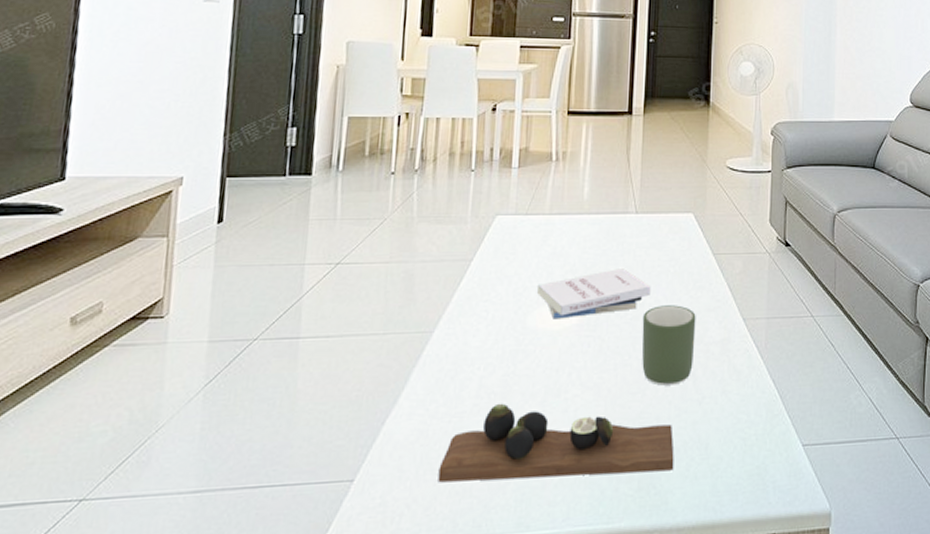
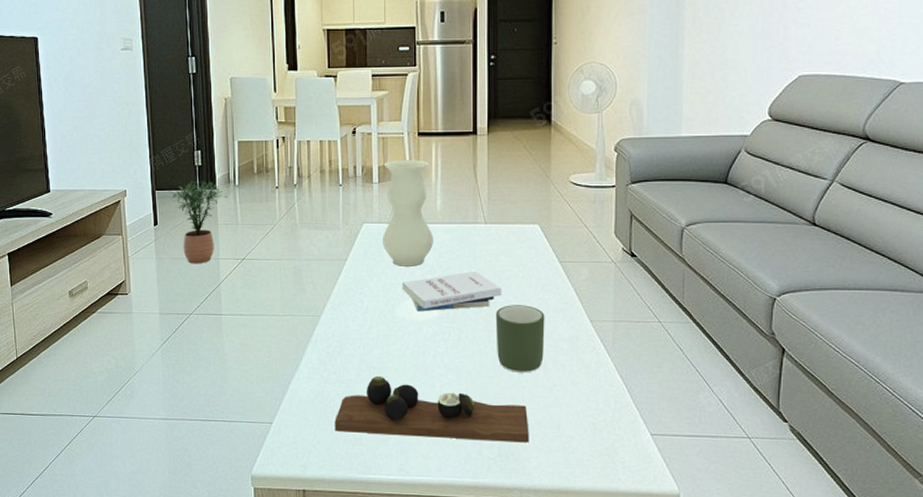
potted plant: none [244,165,328,272] -> present [169,181,229,264]
vase: none [518,141,579,266] -> present [383,159,434,267]

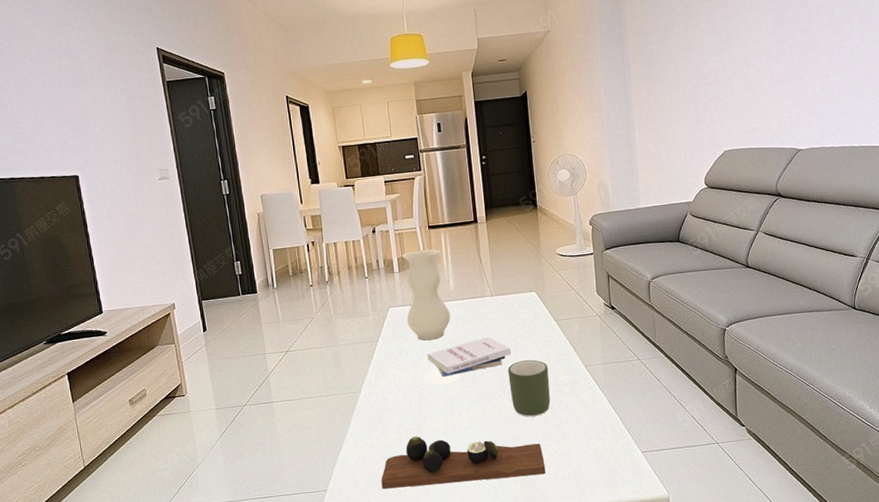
potted plant: present [169,181,229,264] -> none [214,287,269,361]

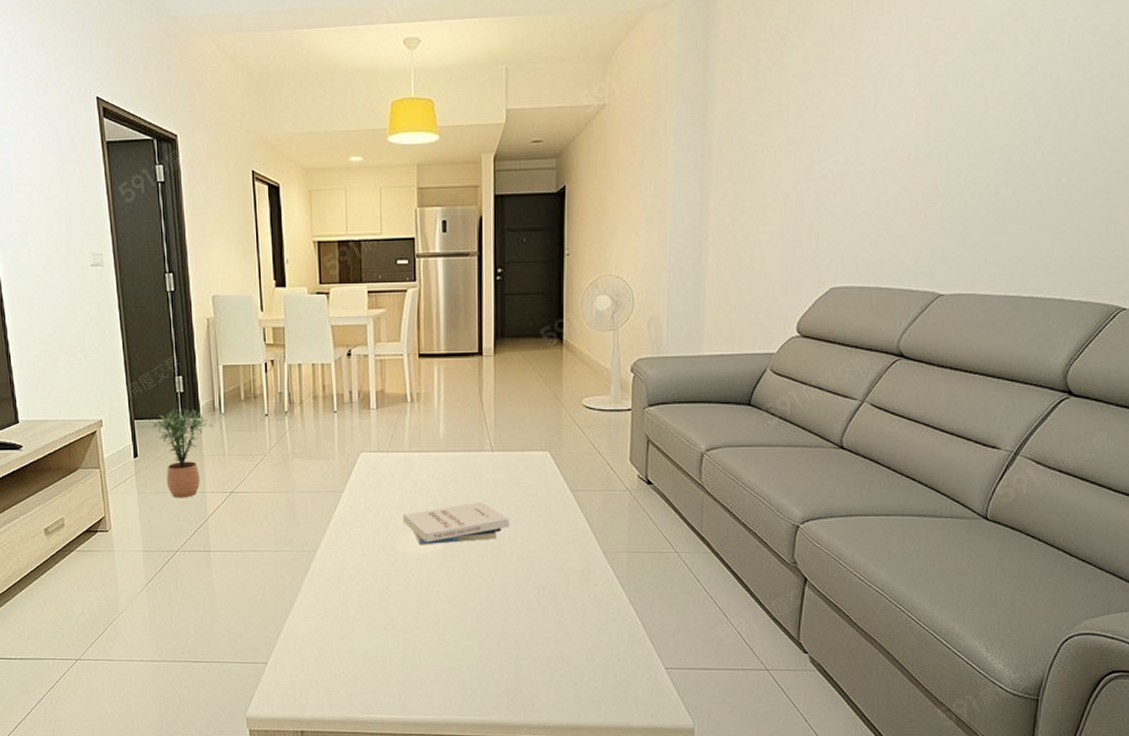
potted plant: none [214,287,269,361] -> present [149,409,214,498]
decorative tray: present [381,436,546,489] -> none [333,612,538,679]
vase: present [401,249,451,341] -> none [381,383,437,498]
mug: present [507,360,551,417] -> none [503,537,555,607]

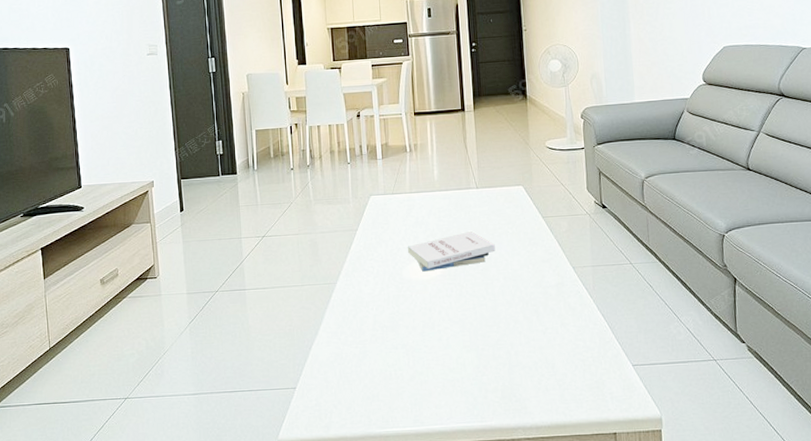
potted plant: present [149,409,214,498] -> none [193,167,249,245]

